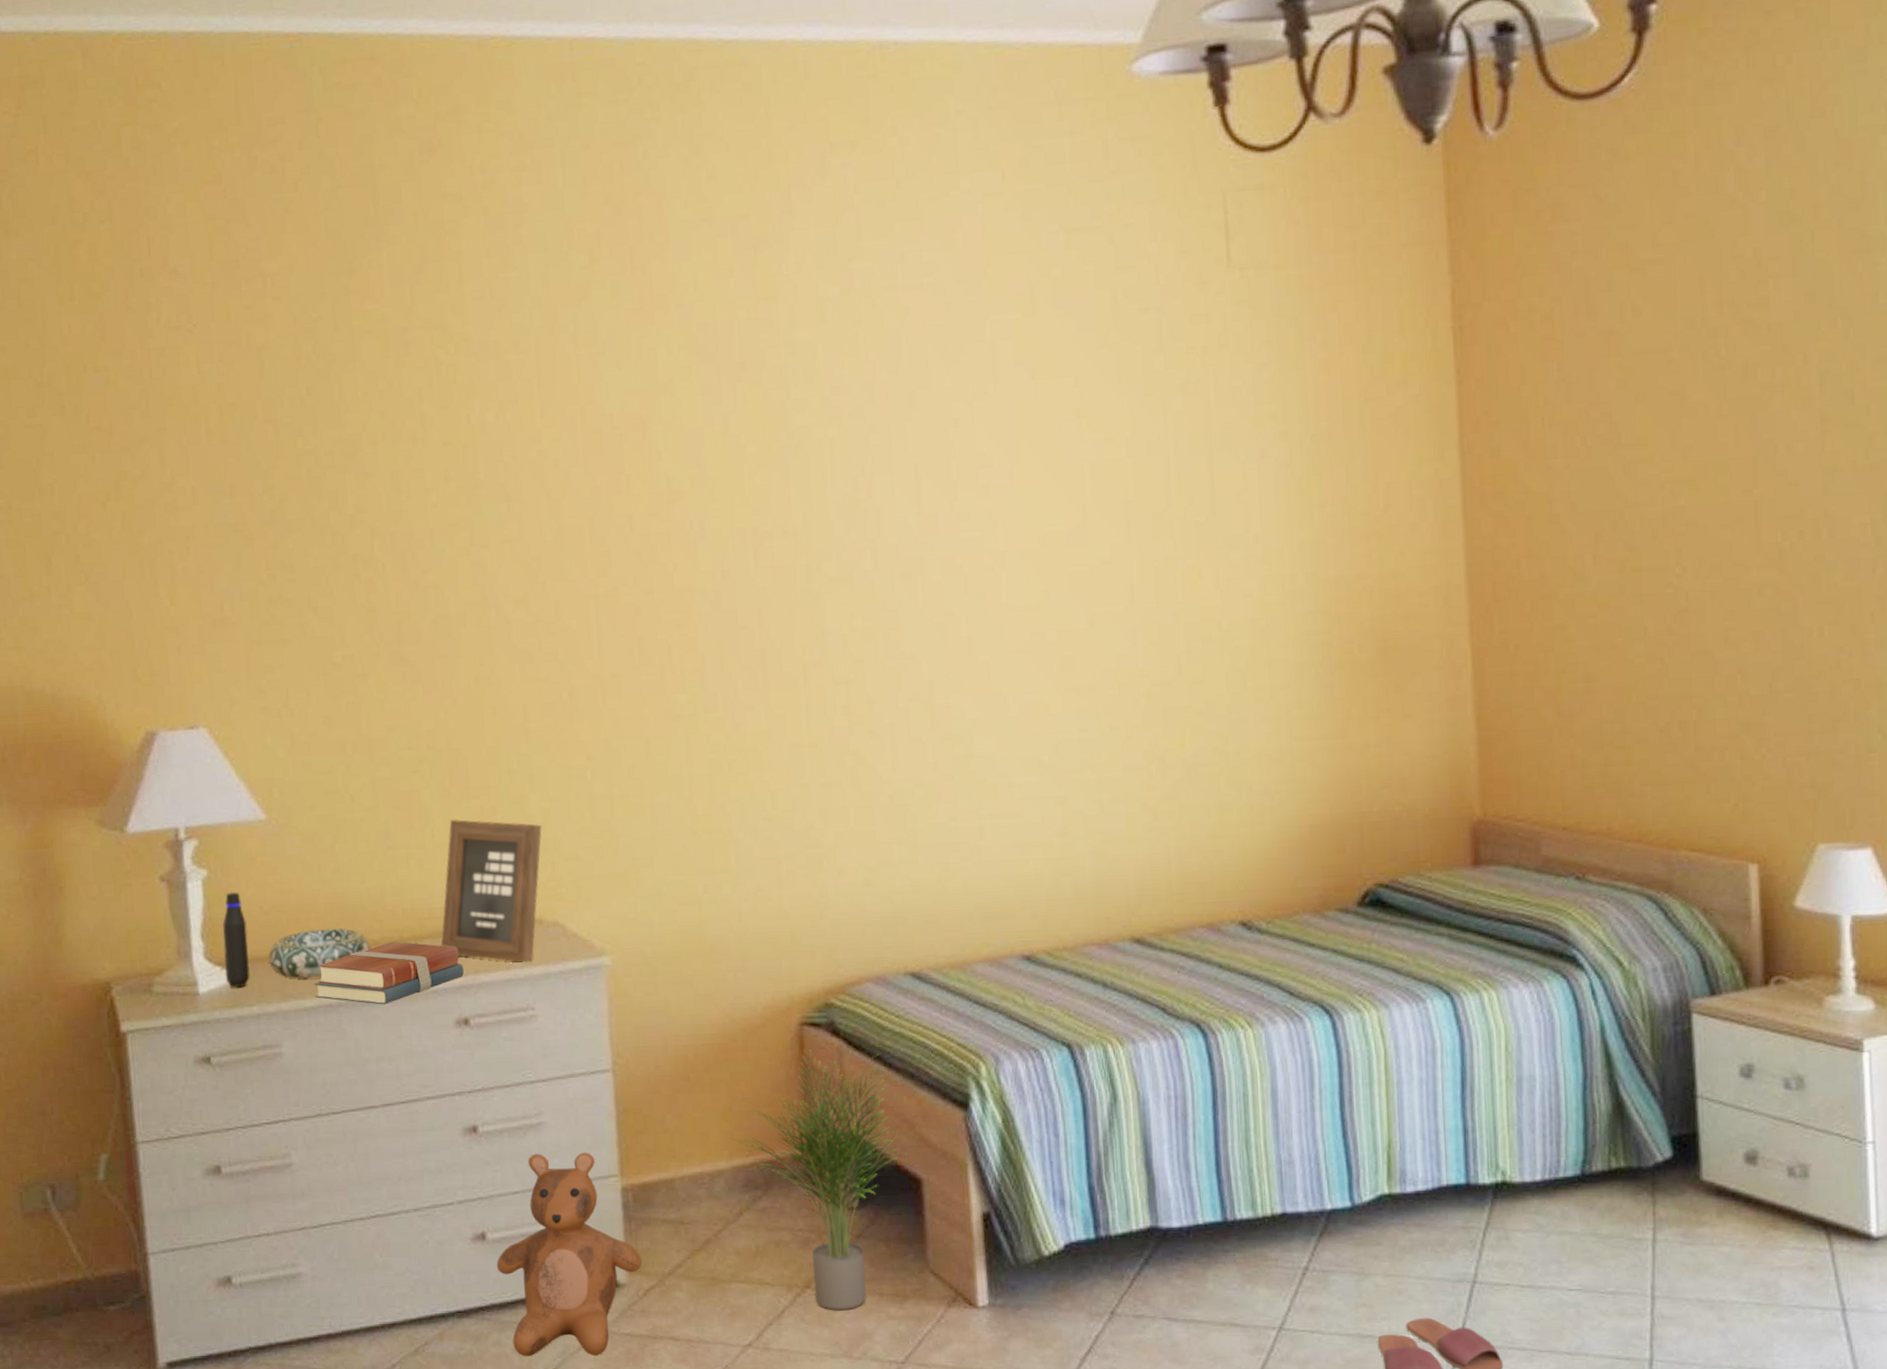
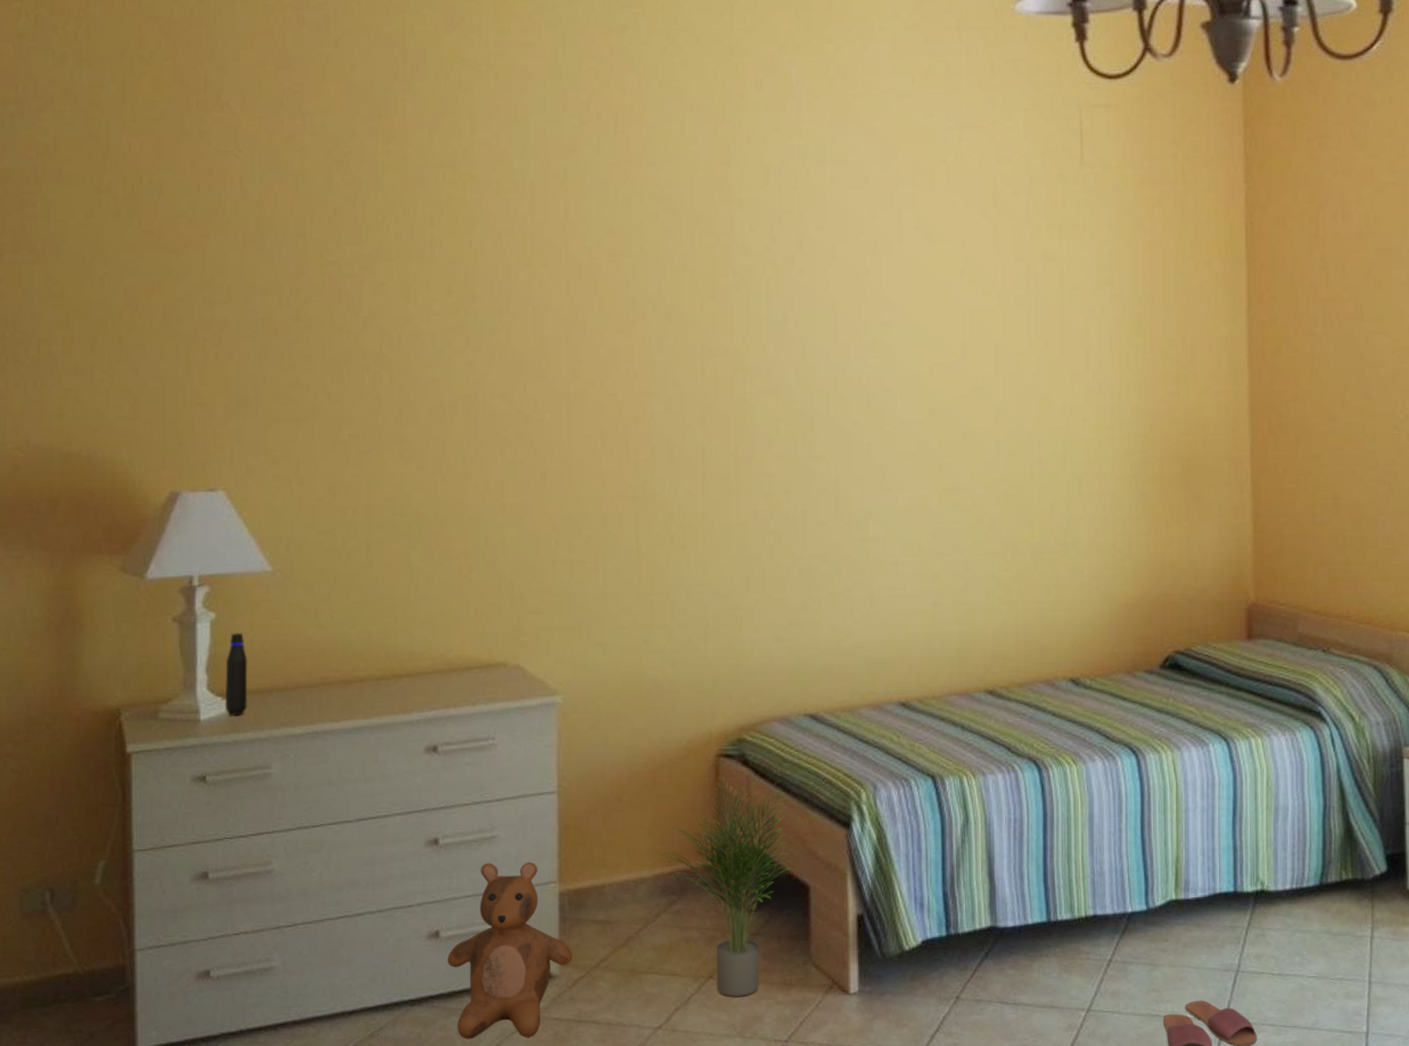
decorative bowl: present [268,928,371,979] -> none [265,666,356,709]
books: present [314,941,464,1005] -> none [303,678,436,733]
picture frame: present [441,819,542,963] -> none [417,576,511,700]

